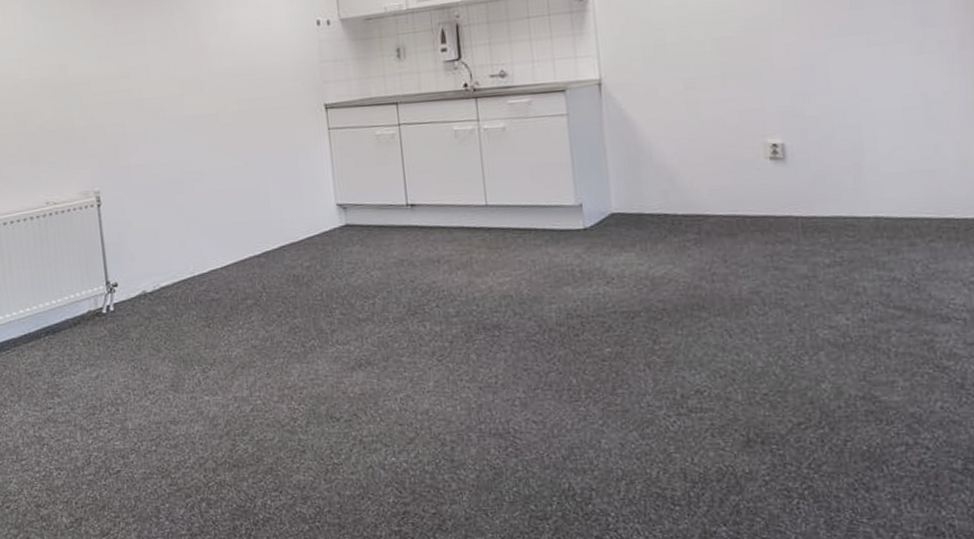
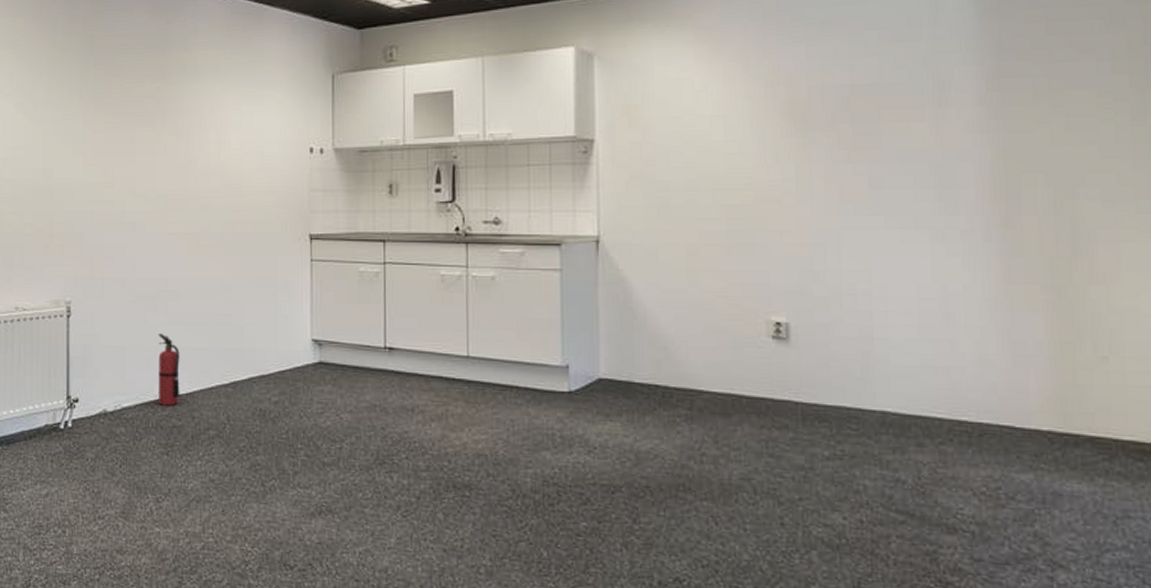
fire extinguisher: none [188,213,215,281] -> present [158,334,180,406]

